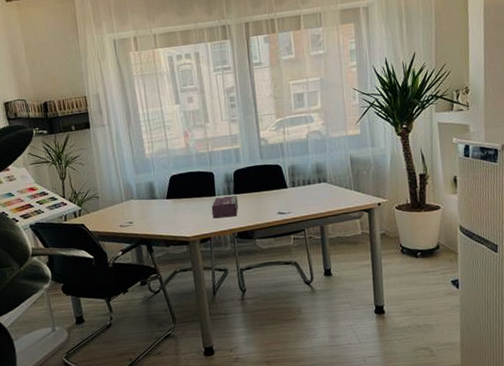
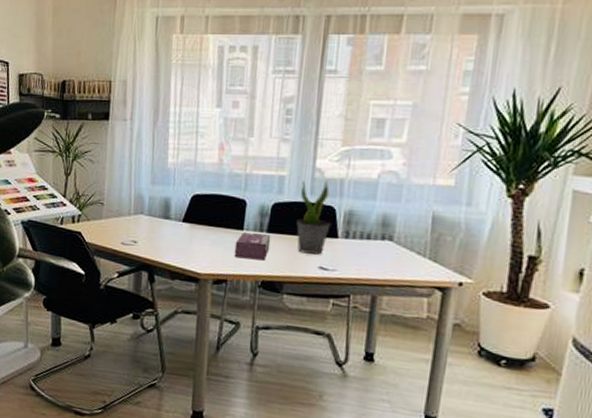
potted plant: none [253,146,280,205] -> present [296,180,331,255]

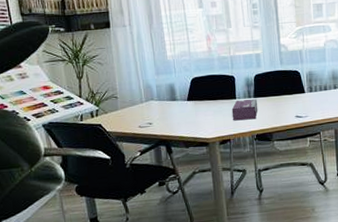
potted plant: present [296,180,331,255] -> none [273,52,299,108]

